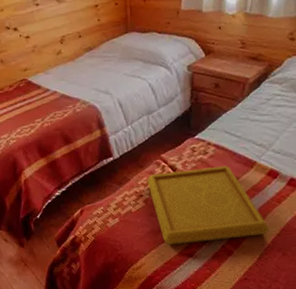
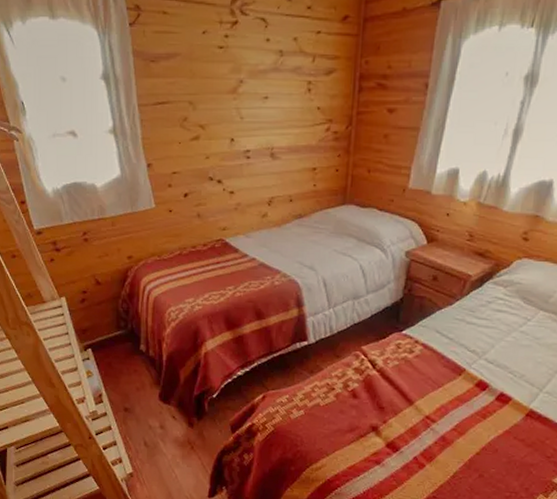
serving tray: present [147,165,269,245] -> none [342,367,469,452]

